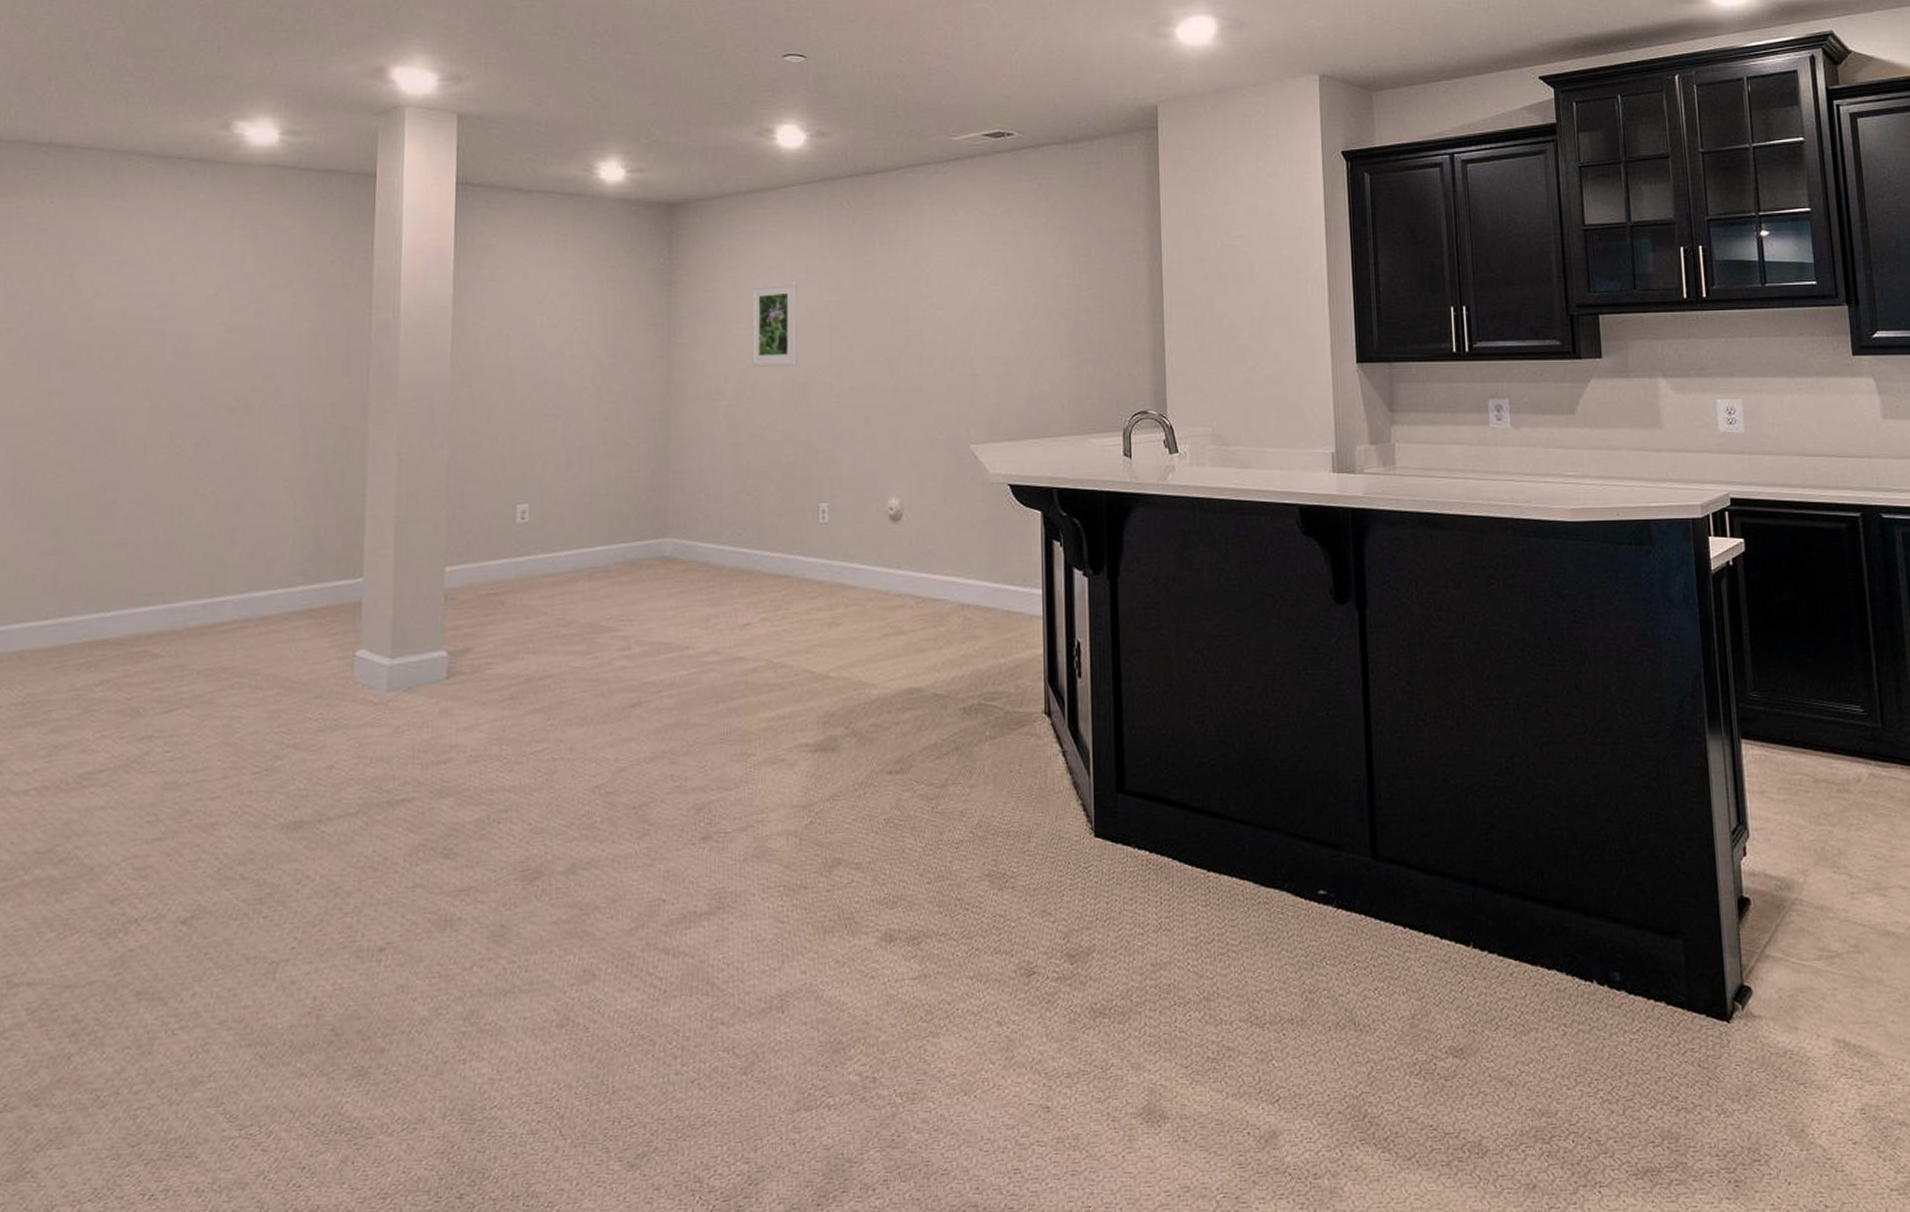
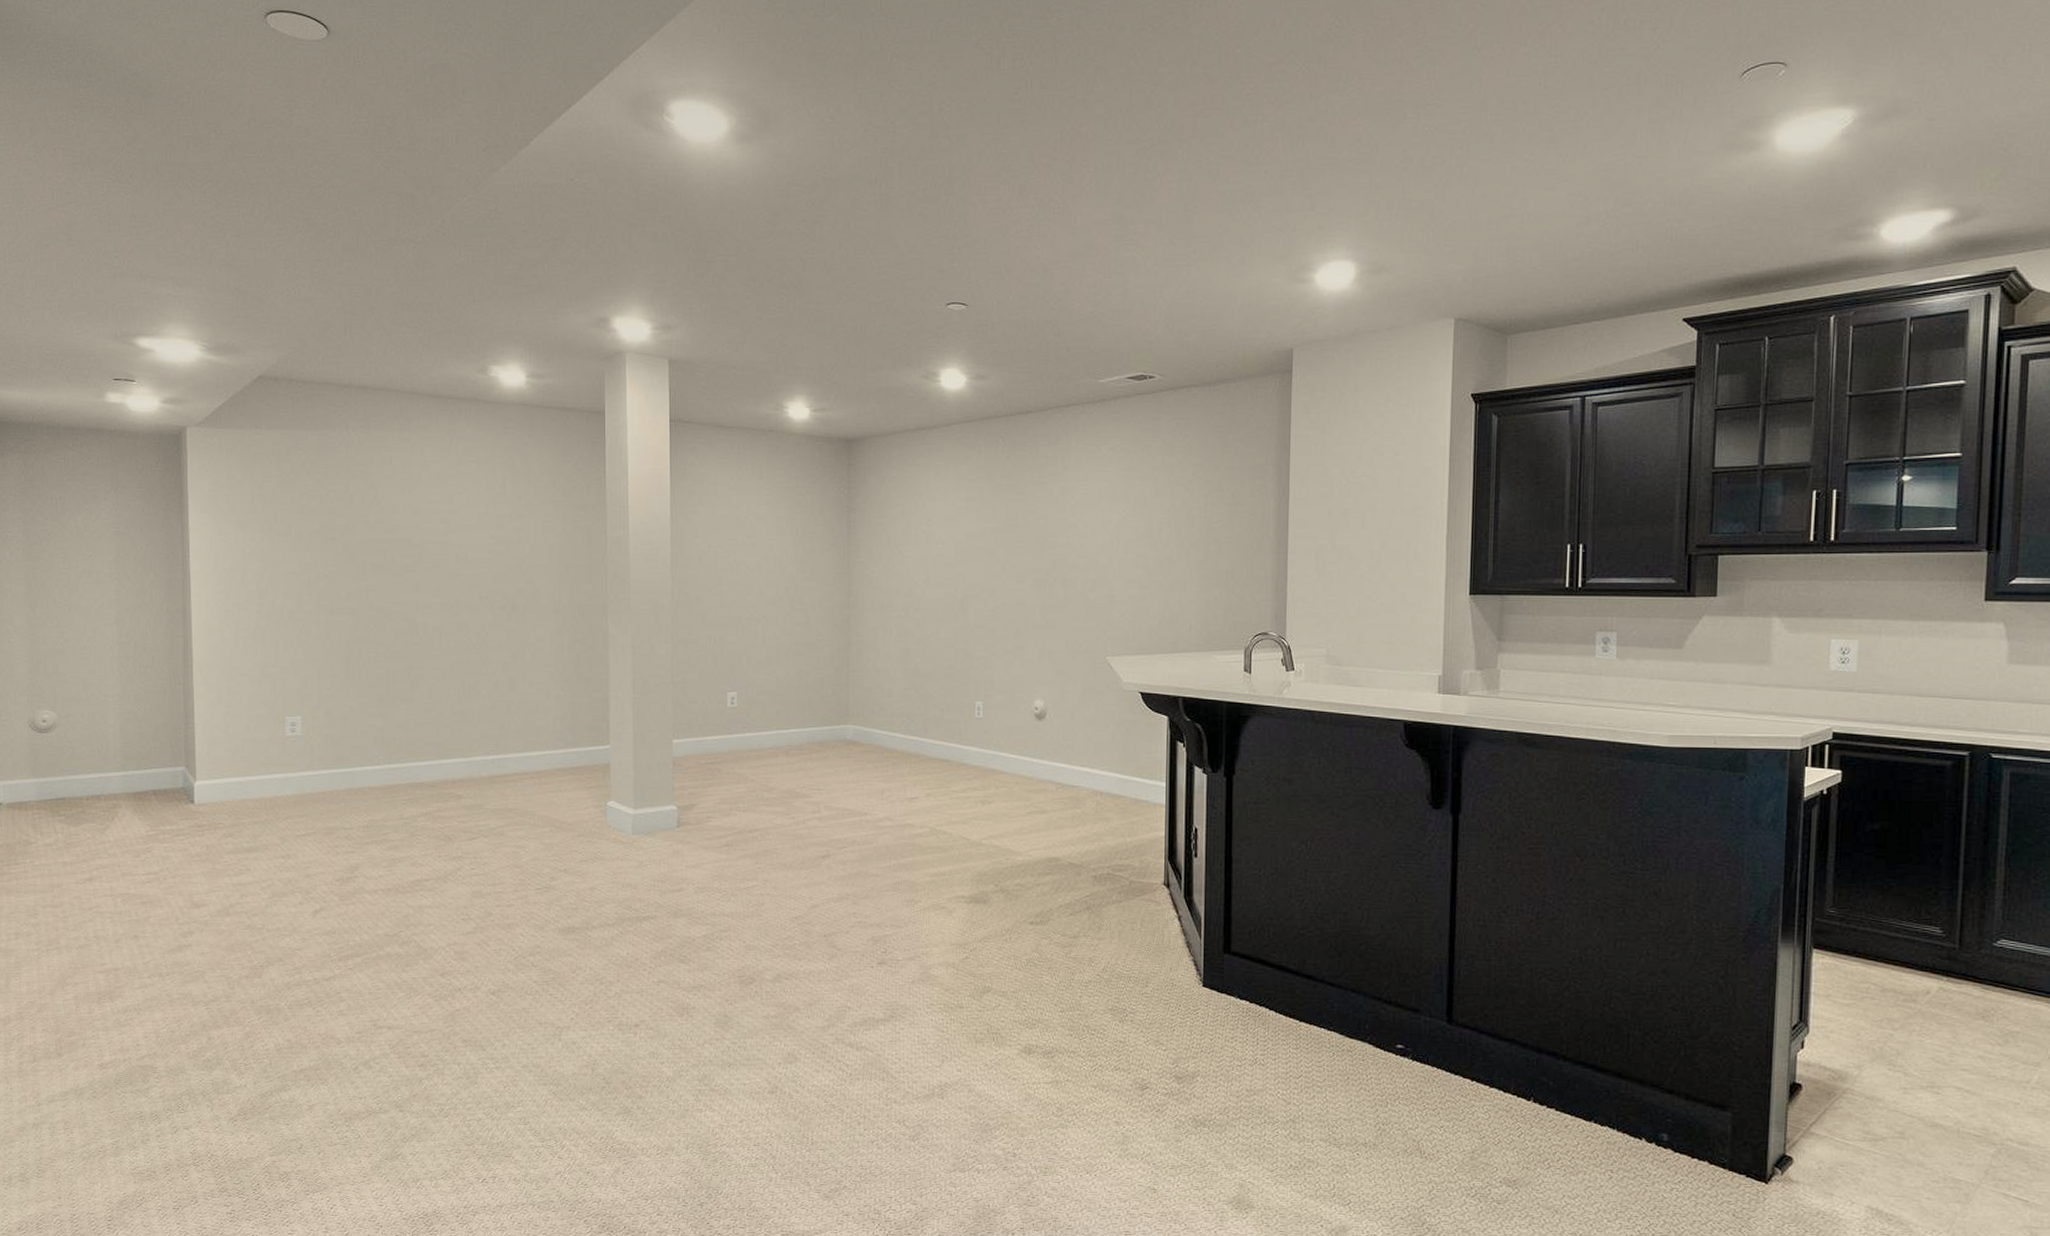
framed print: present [752,281,797,367] -> none [918,509,958,584]

